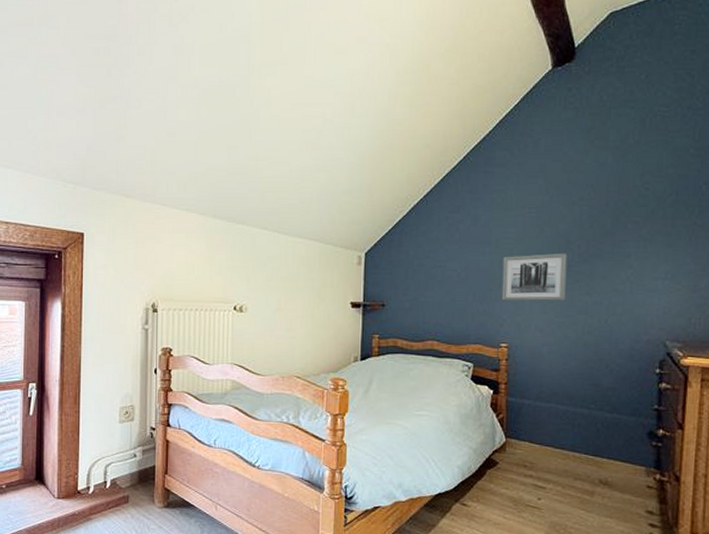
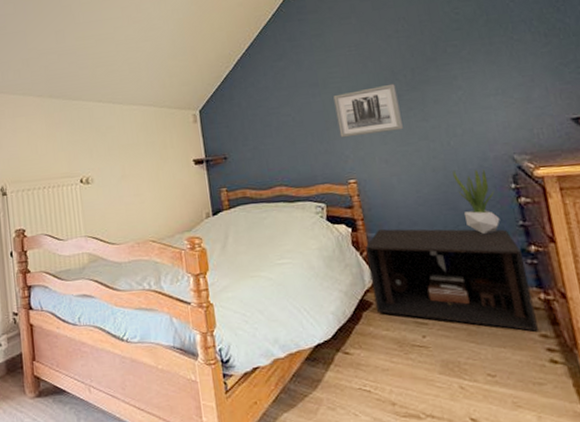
nightstand: none [500,396,650,507] -> present [365,229,538,331]
potted plant: none [603,348,639,413] -> present [452,169,500,234]

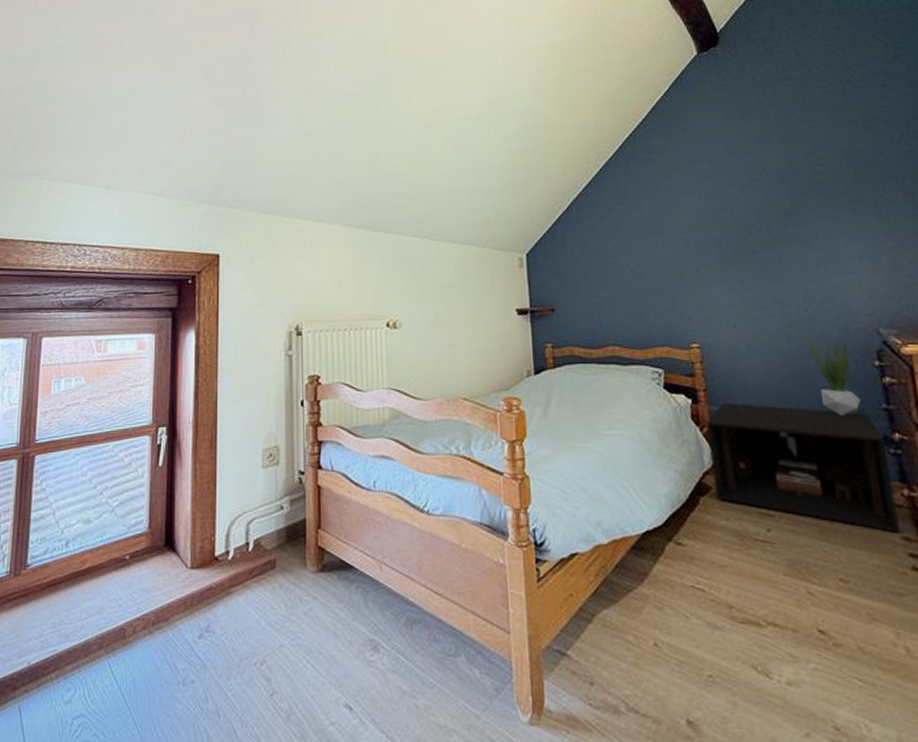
wall art: present [333,83,403,138] -> none [678,238,755,296]

